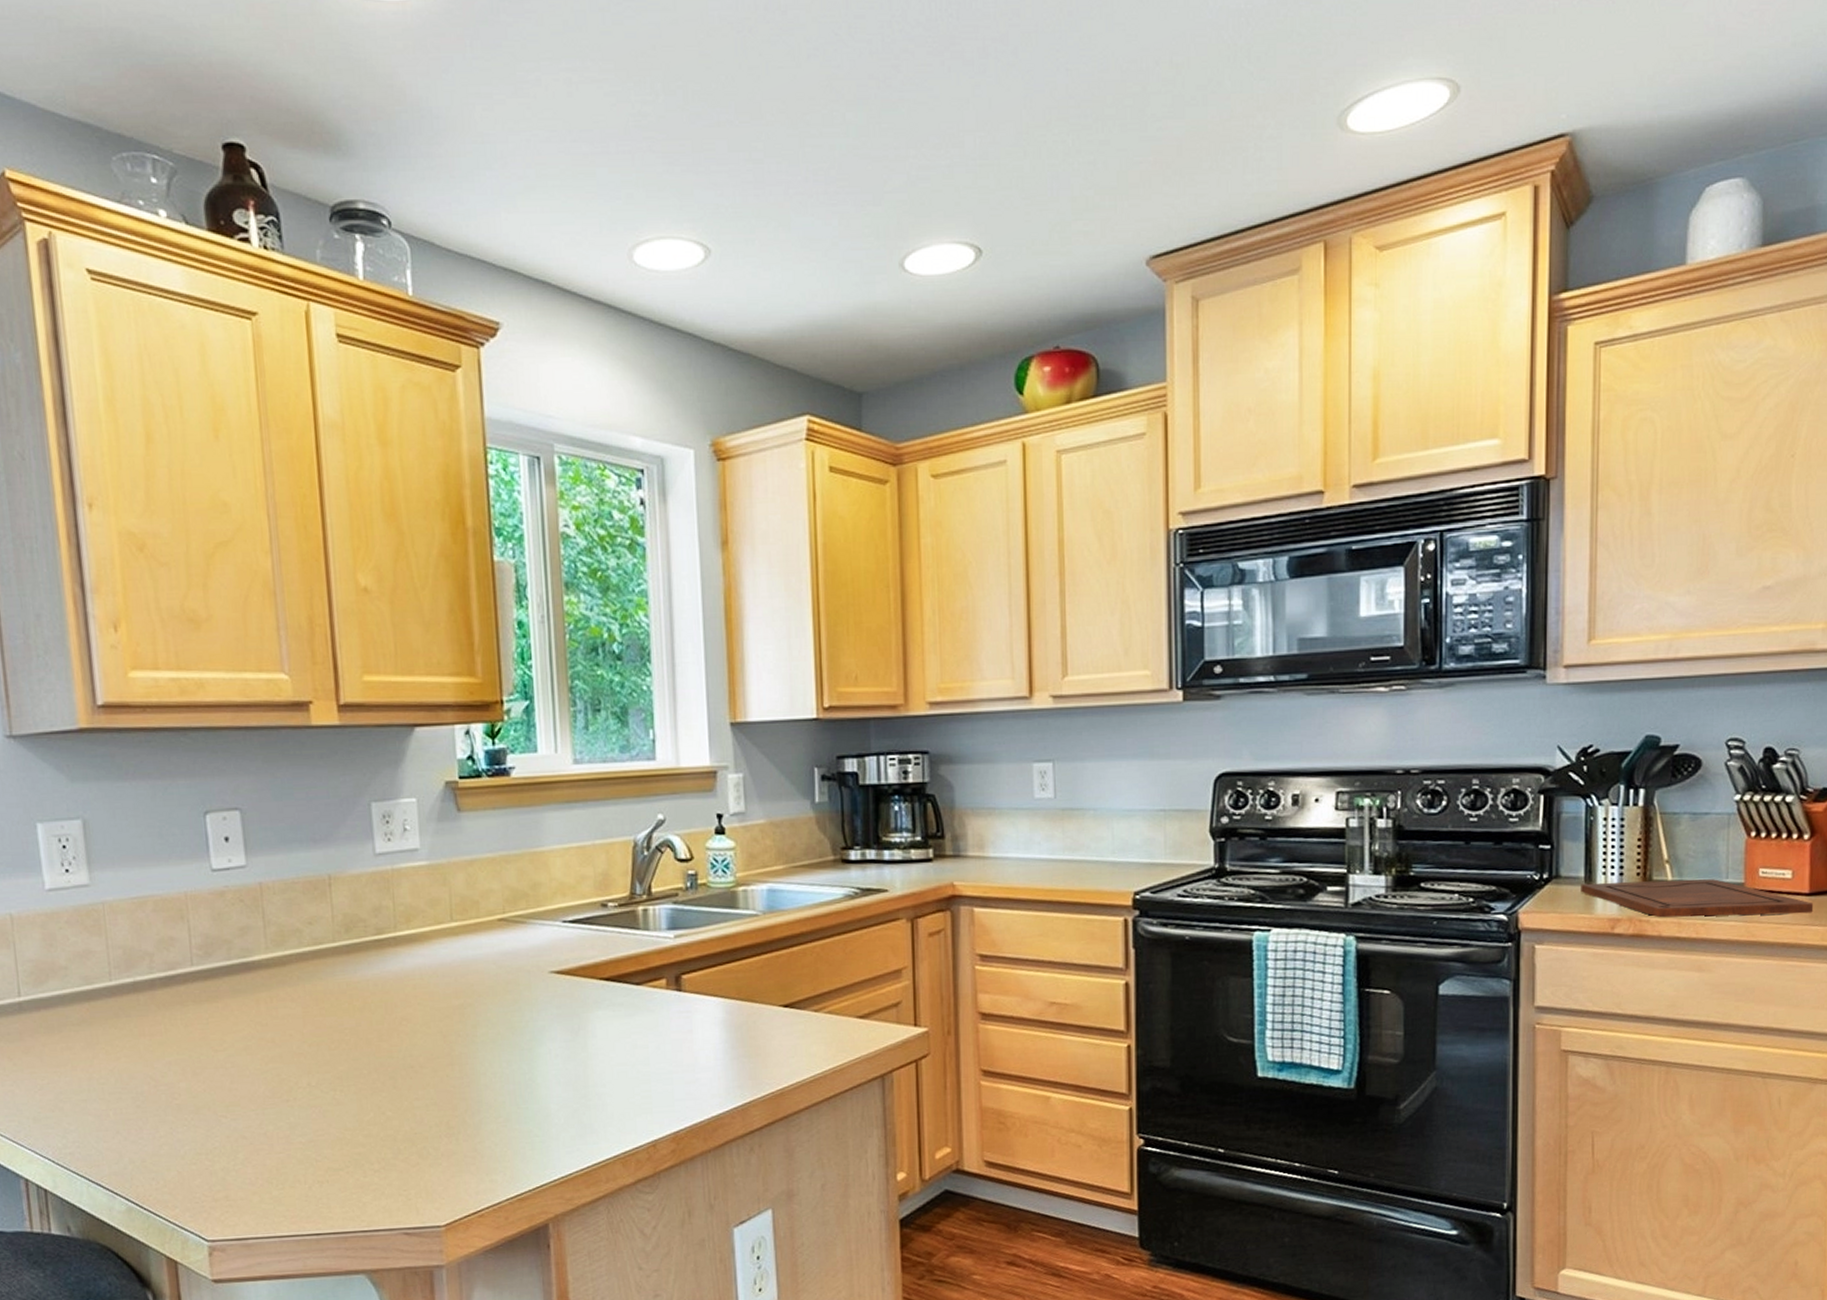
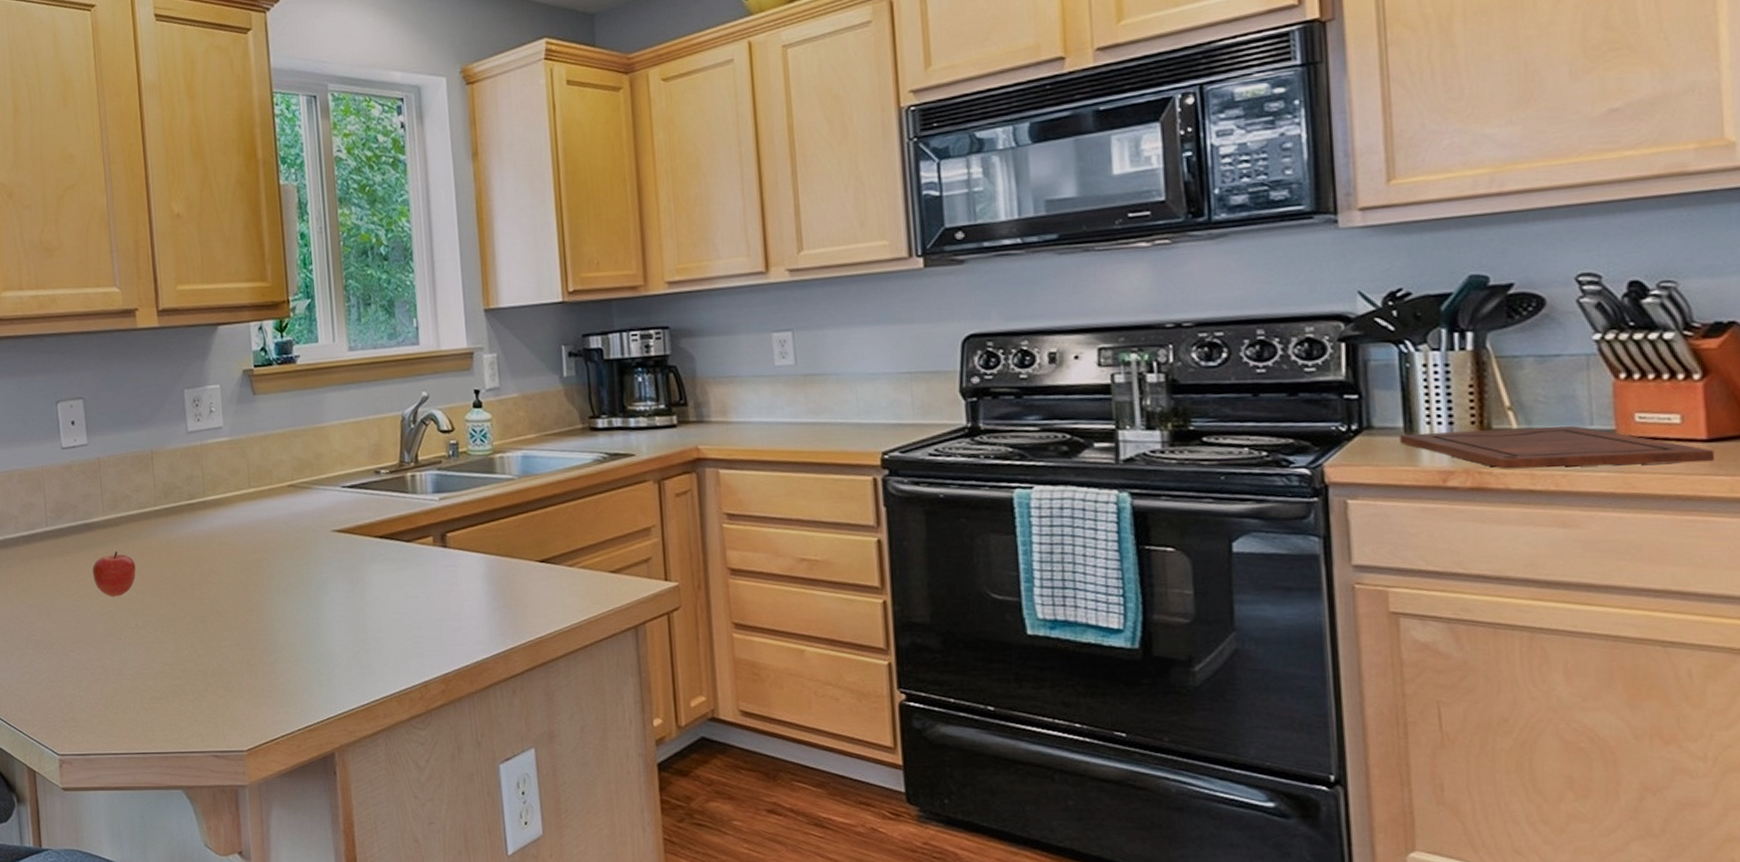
fruit: none [251,996,309,1051] -> present [92,551,136,597]

